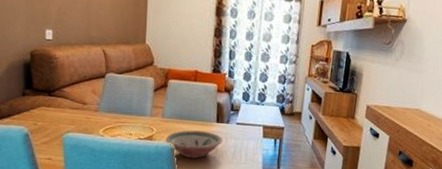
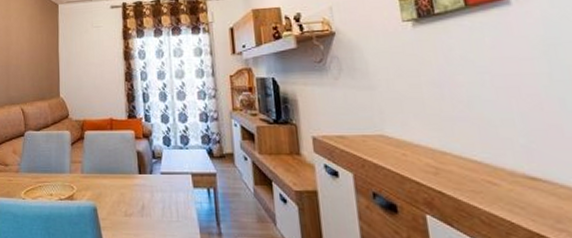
bowl: present [165,130,223,159] -> none [86,185,149,219]

